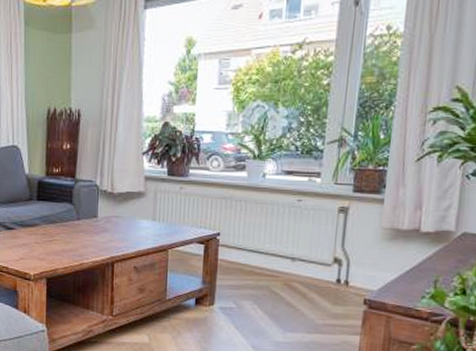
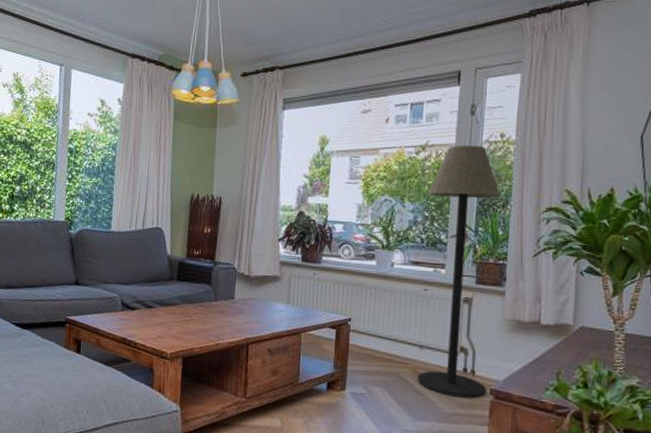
floor lamp: none [289,40,385,309] -> present [418,145,501,399]

